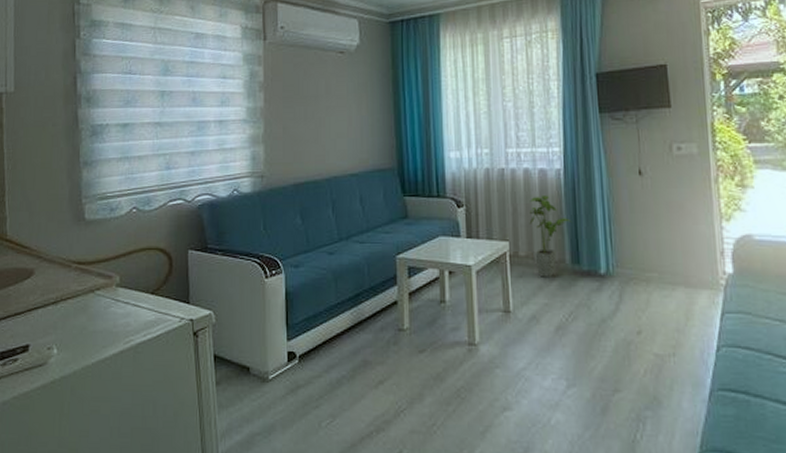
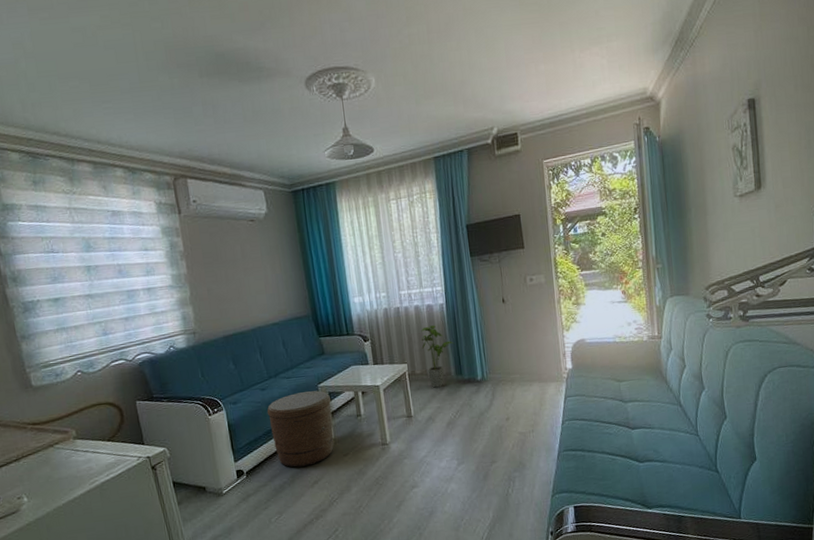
woven basket: none [332,263,410,359] -> present [267,390,334,468]

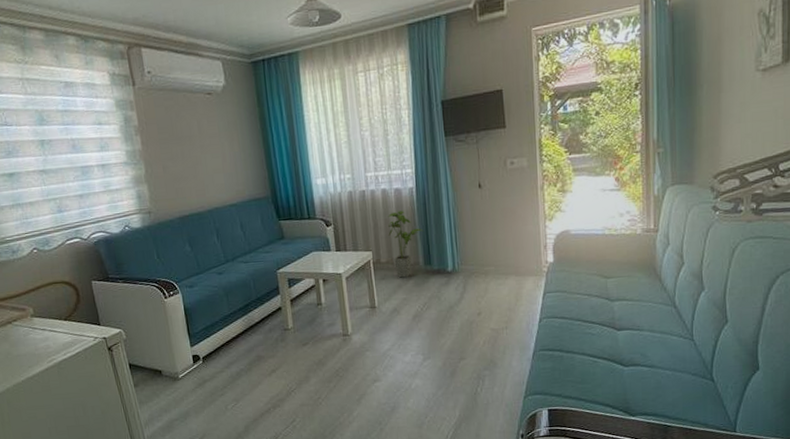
woven basket: present [267,390,334,468] -> none [223,276,293,355]

